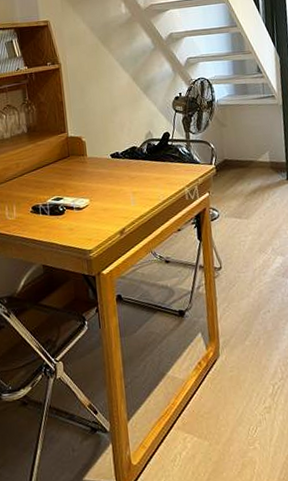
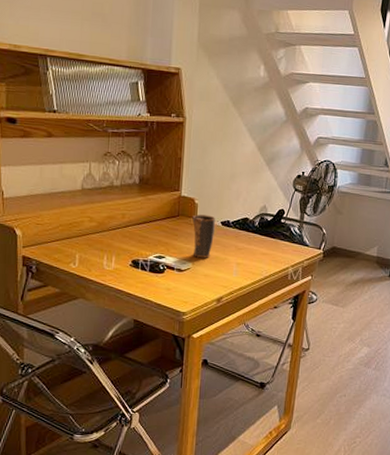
mug: none [82,150,107,194] -> present [192,214,215,258]

